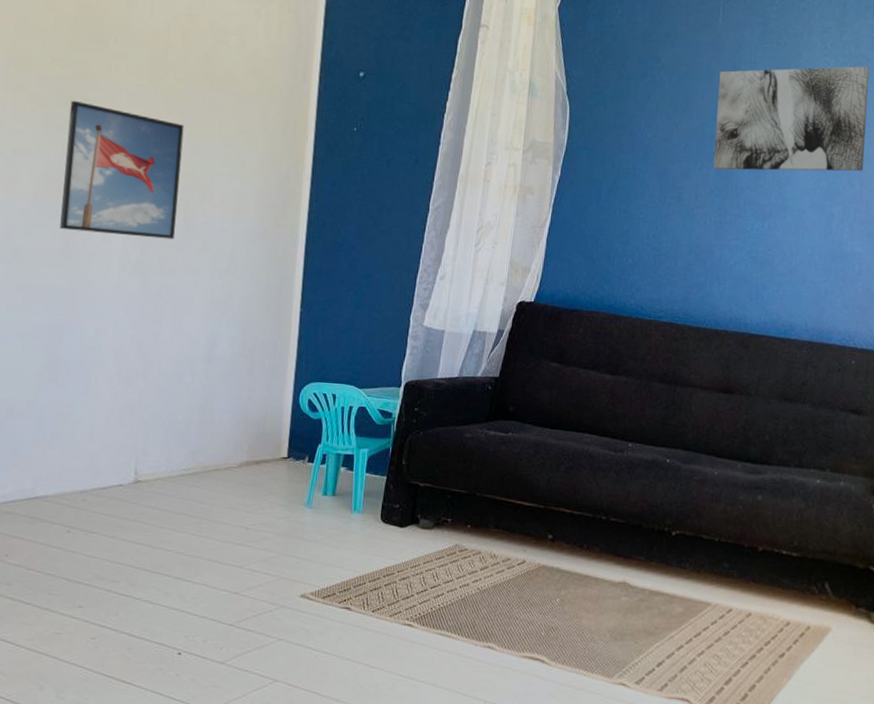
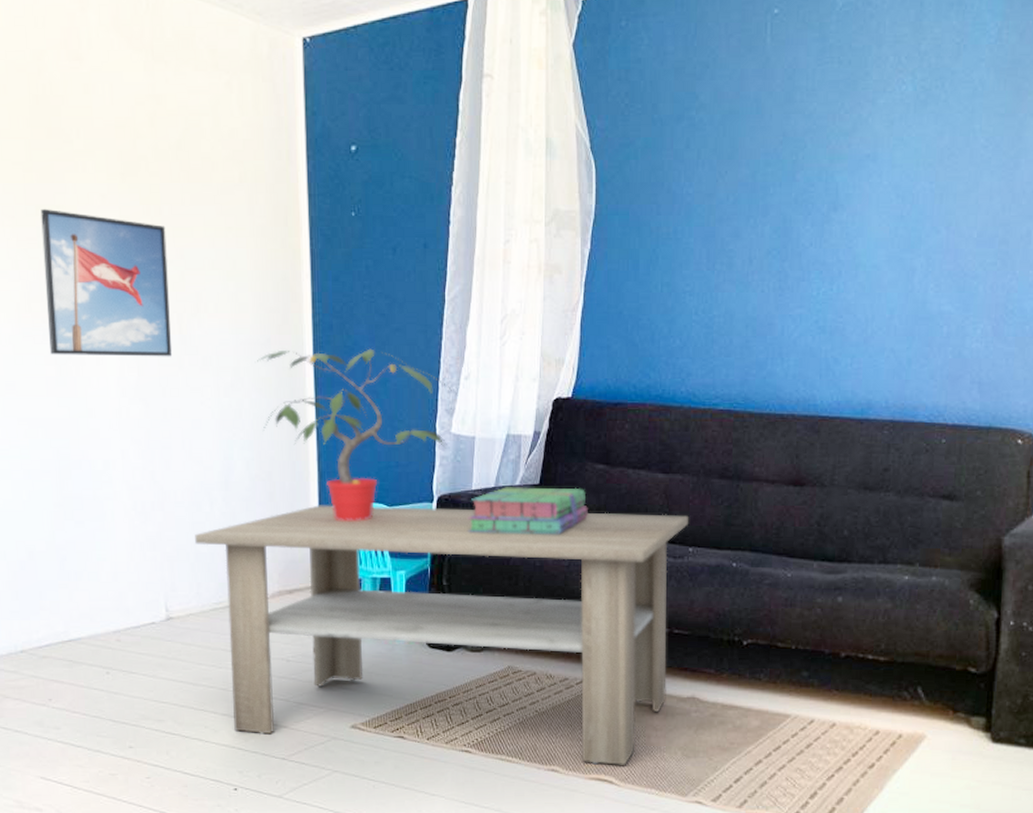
coffee table: none [172,383,630,645] -> present [195,505,688,765]
potted plant: none [250,241,433,400] -> present [257,348,458,522]
stack of books: none [430,377,541,424] -> present [468,487,588,535]
wall art: present [713,66,869,172] -> none [768,81,955,225]

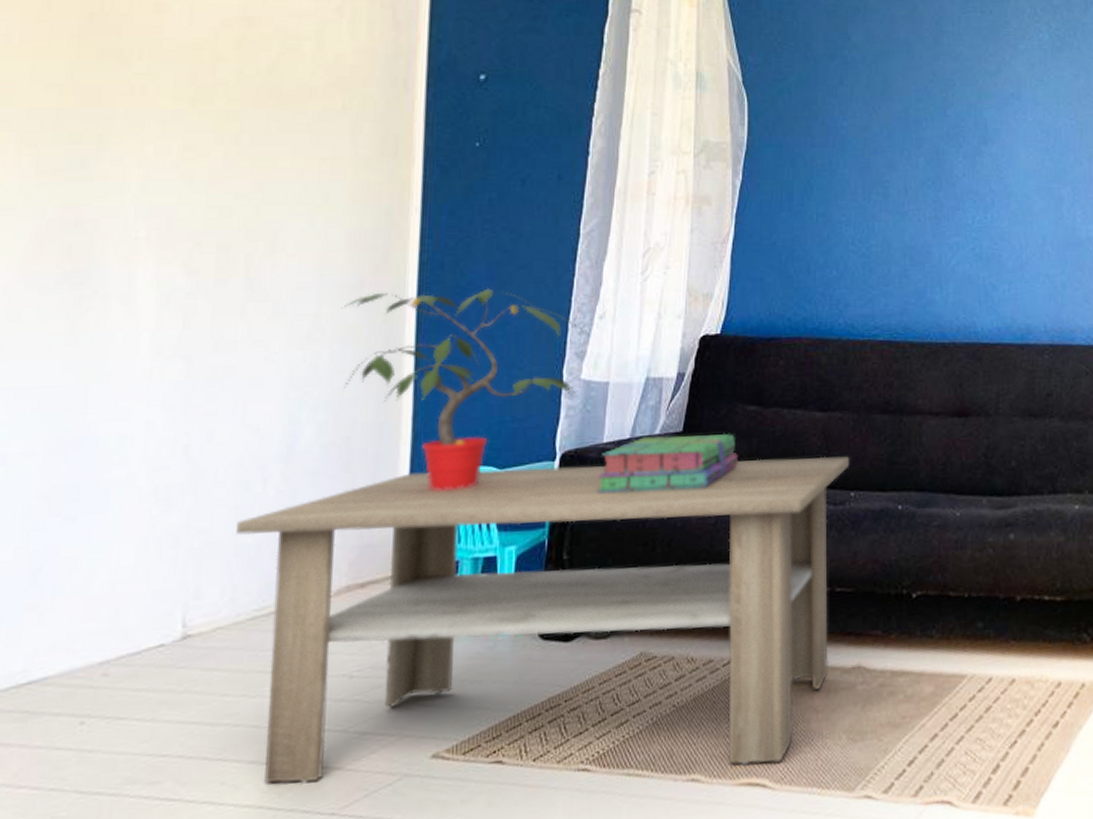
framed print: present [40,208,173,357] -> none [61,135,242,307]

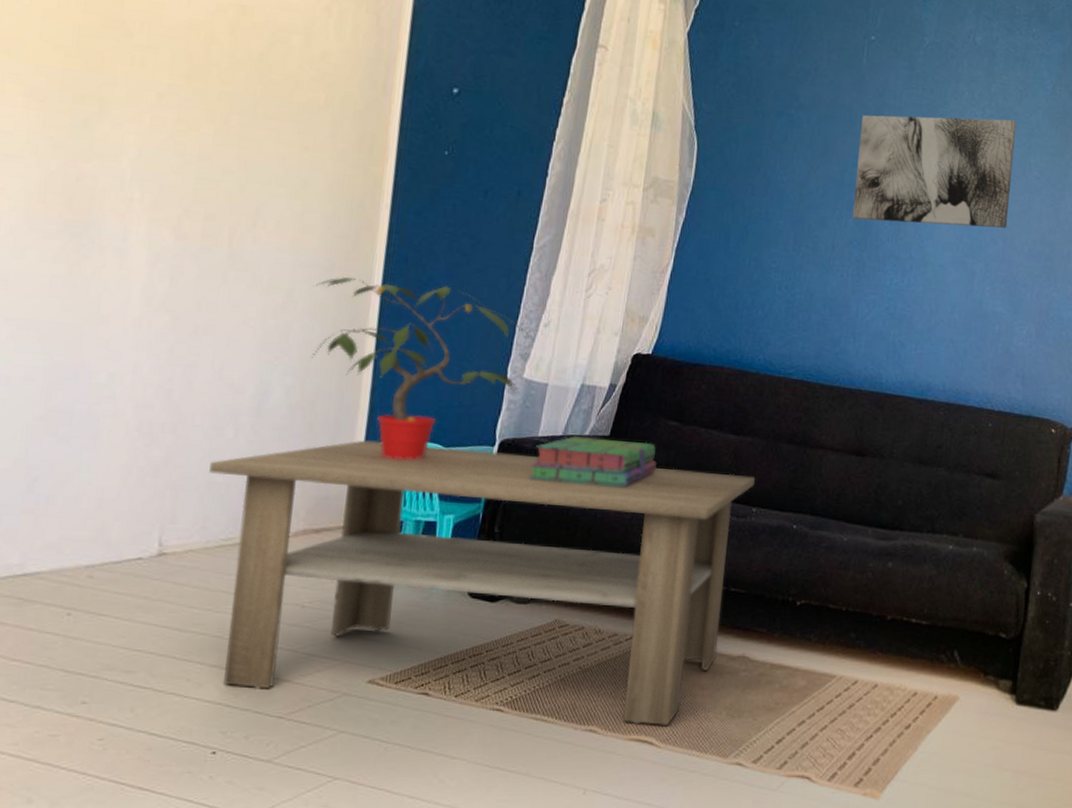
wall art: none [920,31,1090,157] -> present [852,115,1017,228]

